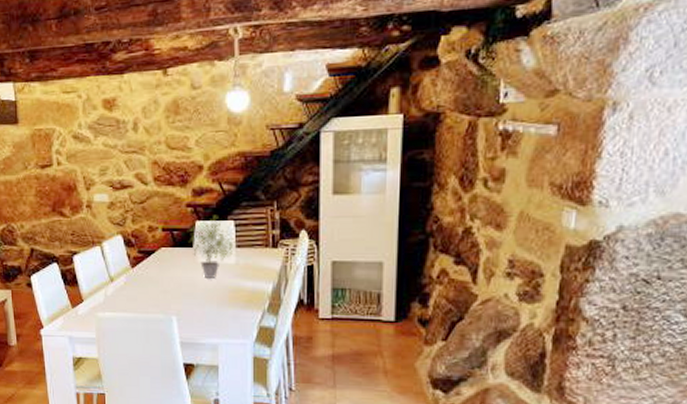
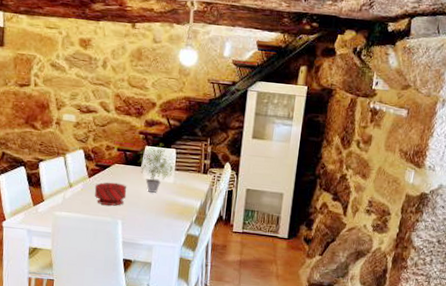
bowl: none [140,271,179,299] -> present [94,182,127,206]

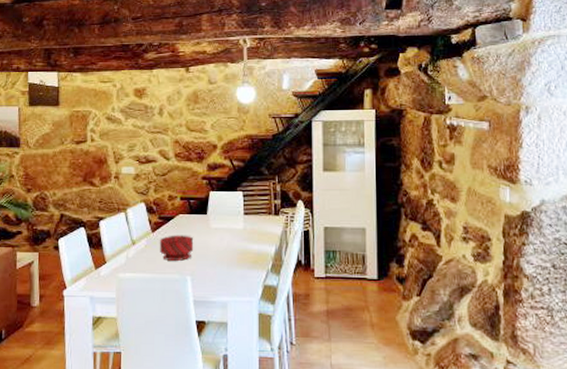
potted plant: present [139,143,176,193] -> none [204,186,245,242]

